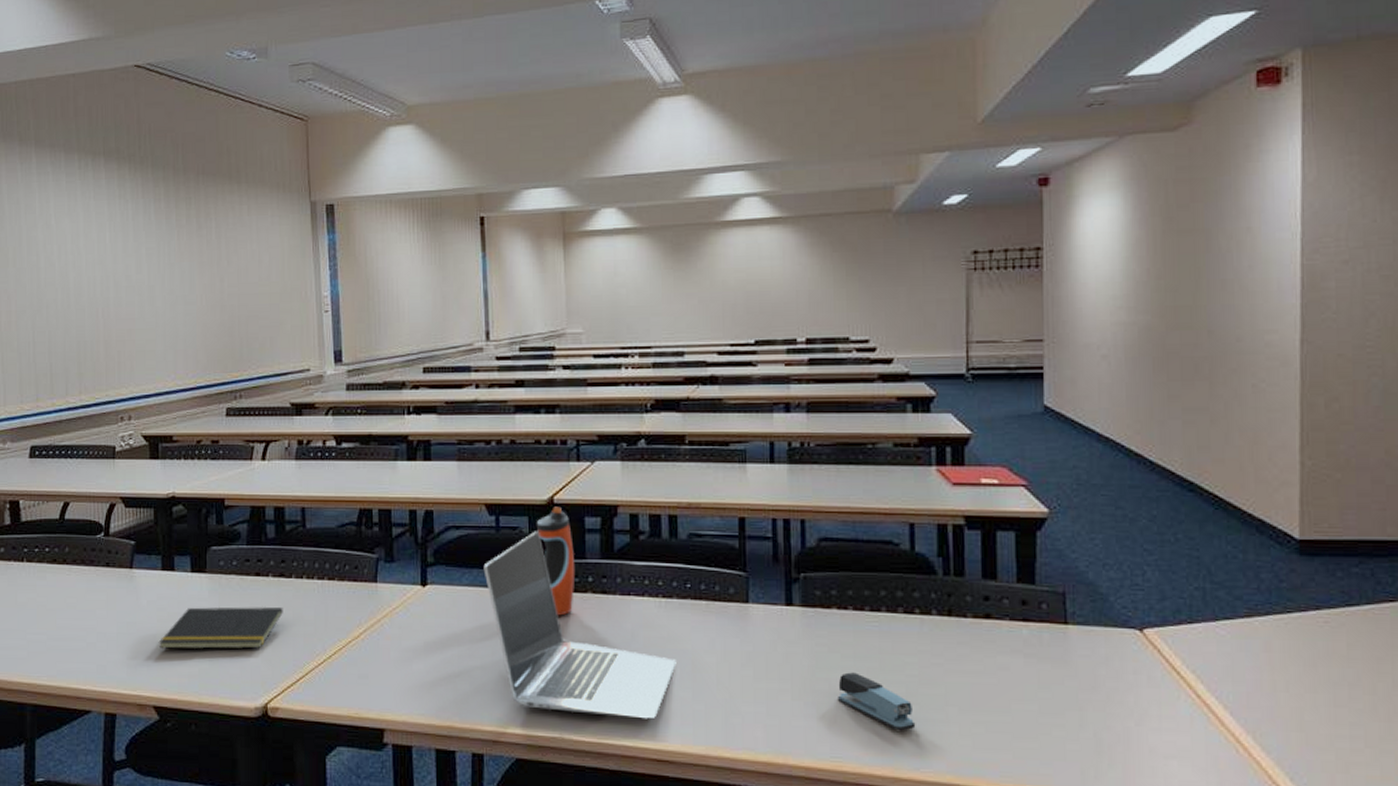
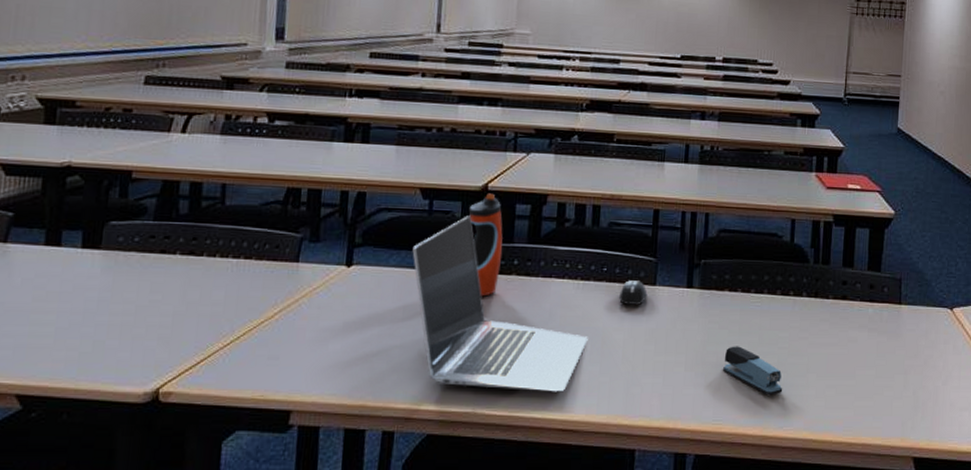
notepad: present [158,606,283,650] -> none [30,285,189,332]
mouse: none [707,597,740,625] -> present [619,280,648,305]

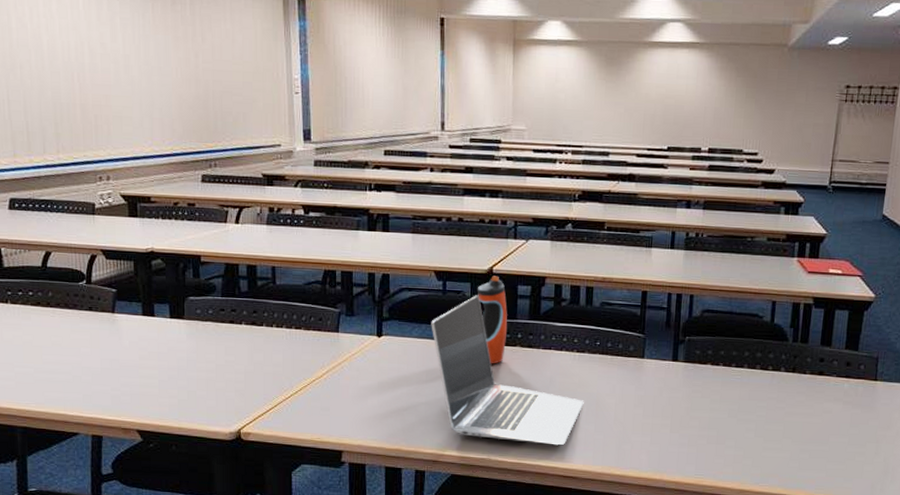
mouse: present [619,280,648,305] -> none [611,353,637,375]
stapler: present [723,346,783,396] -> none [705,412,760,456]

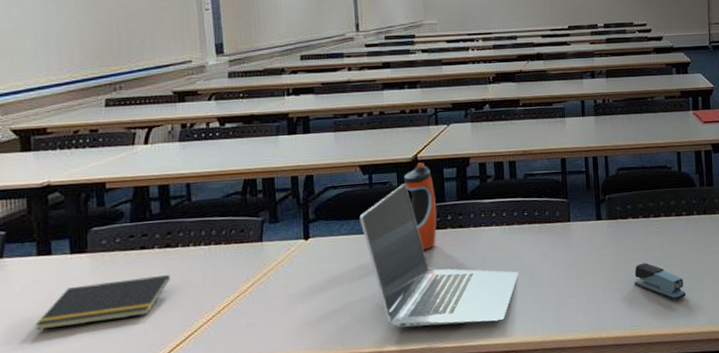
notepad: none [140,348,255,385] -> present [35,275,170,330]
stapler: none [705,412,760,456] -> present [635,263,686,300]

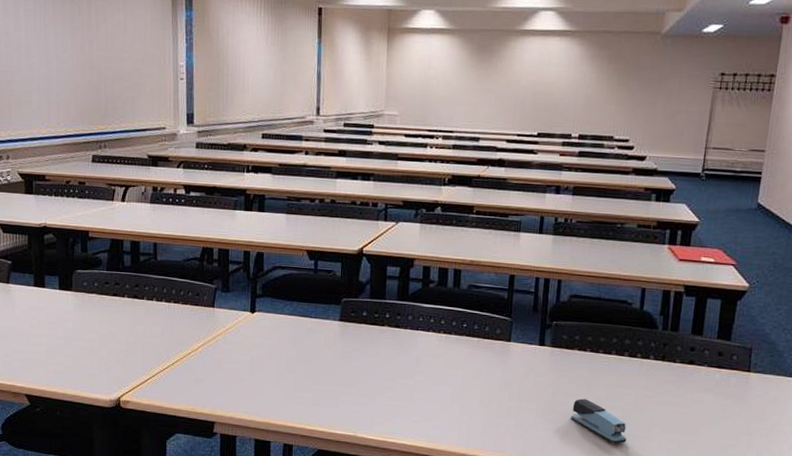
notepad: present [35,275,170,330] -> none [30,318,136,355]
laptop: present [359,183,519,328] -> none [302,275,450,426]
water bottle: present [403,162,437,250] -> none [347,256,377,343]

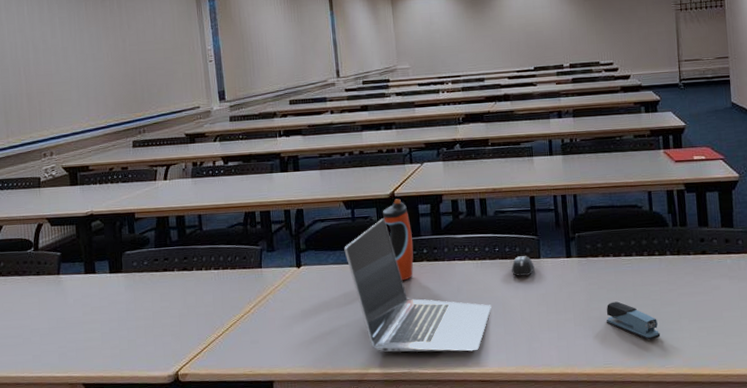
laptop: none [302,275,450,426] -> present [344,218,492,353]
water bottle: none [347,256,377,343] -> present [382,198,414,281]
mouse: none [477,336,503,358] -> present [512,256,535,276]

